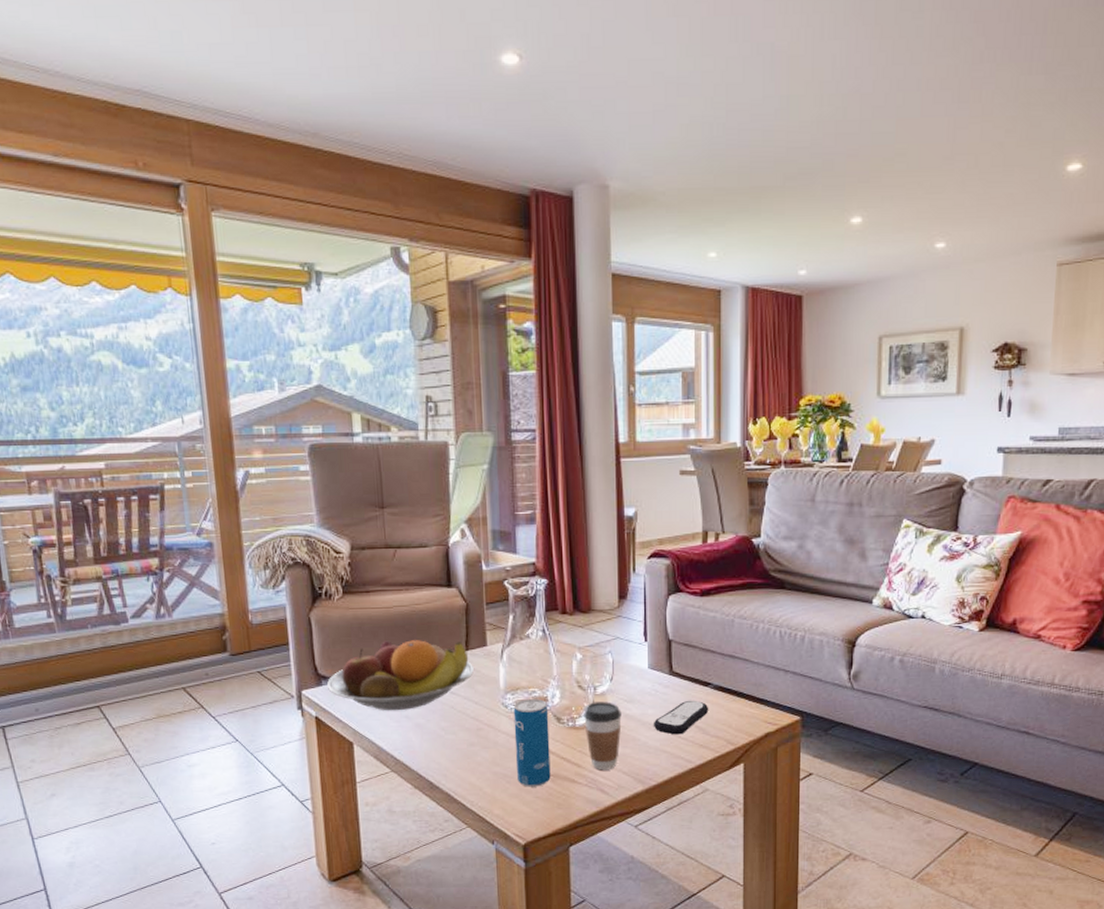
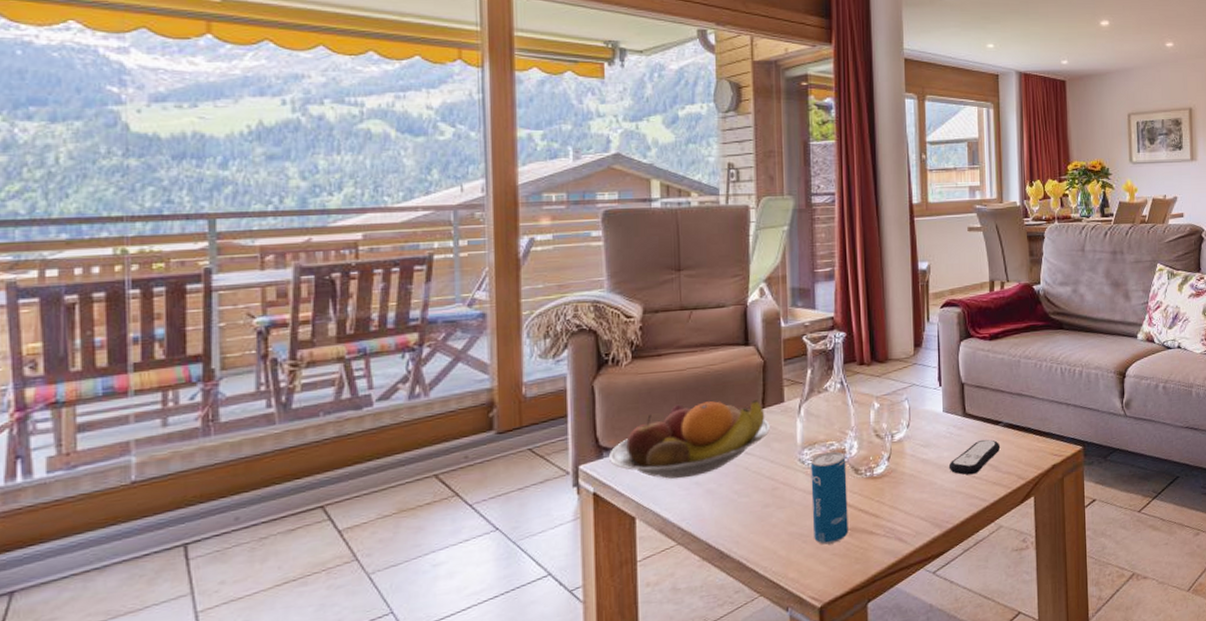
coffee cup: present [584,702,622,771] -> none [881,448,919,519]

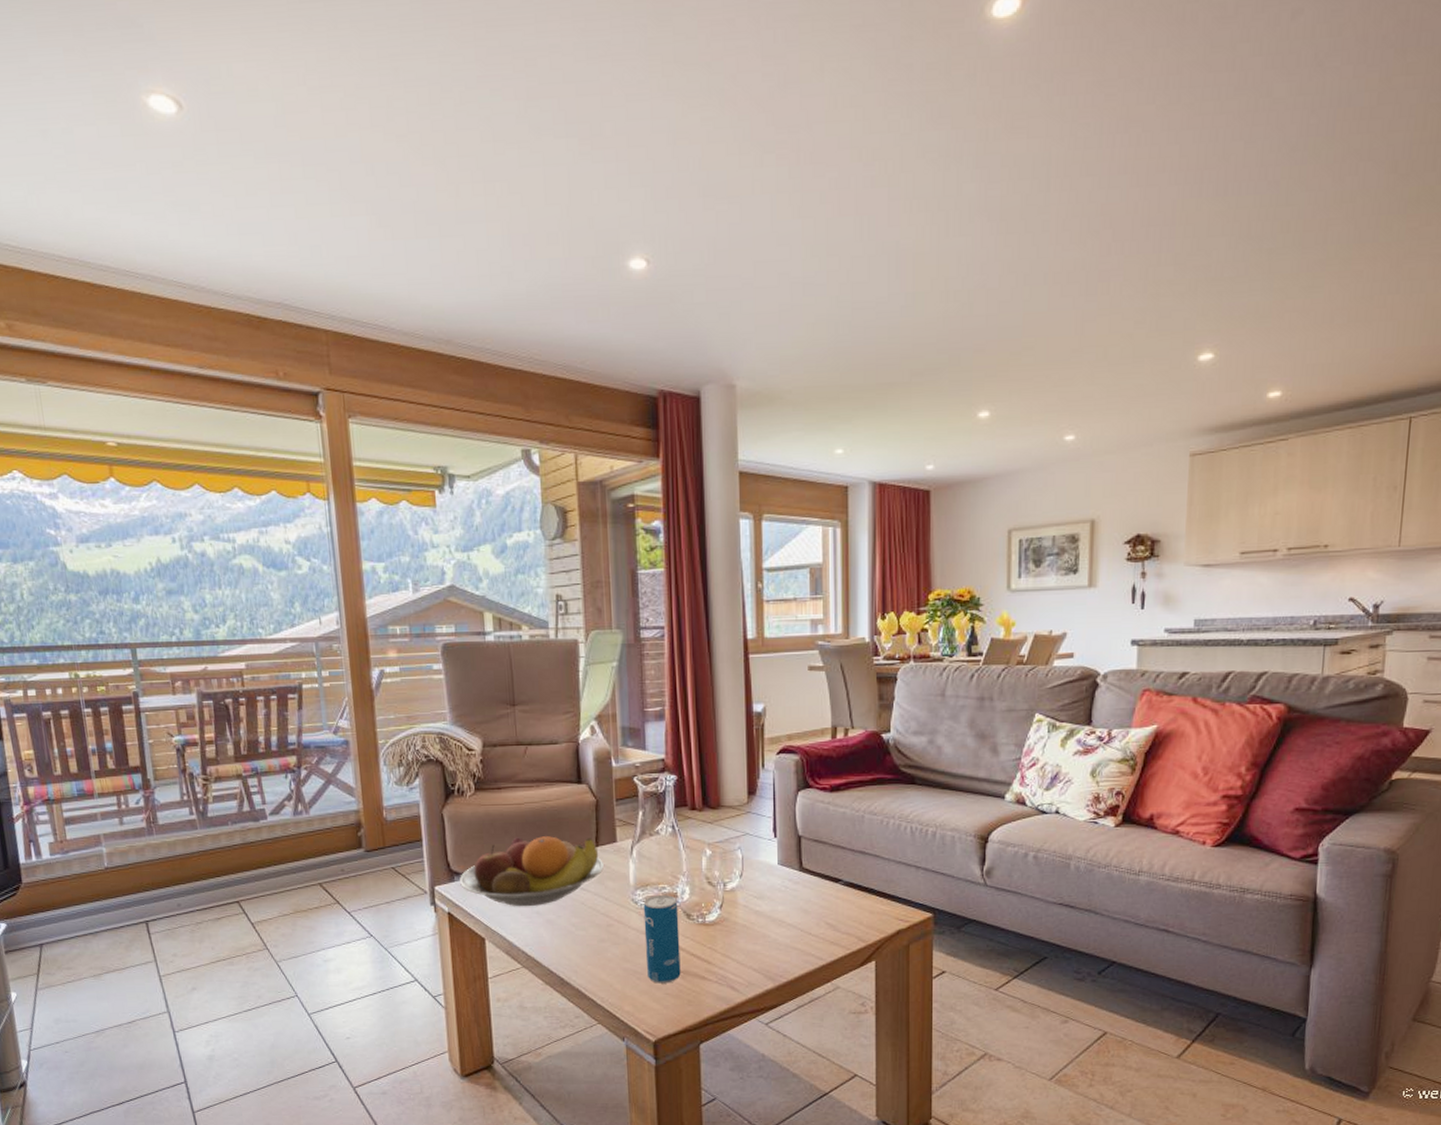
remote control: present [948,439,1001,475] -> none [783,896,840,932]

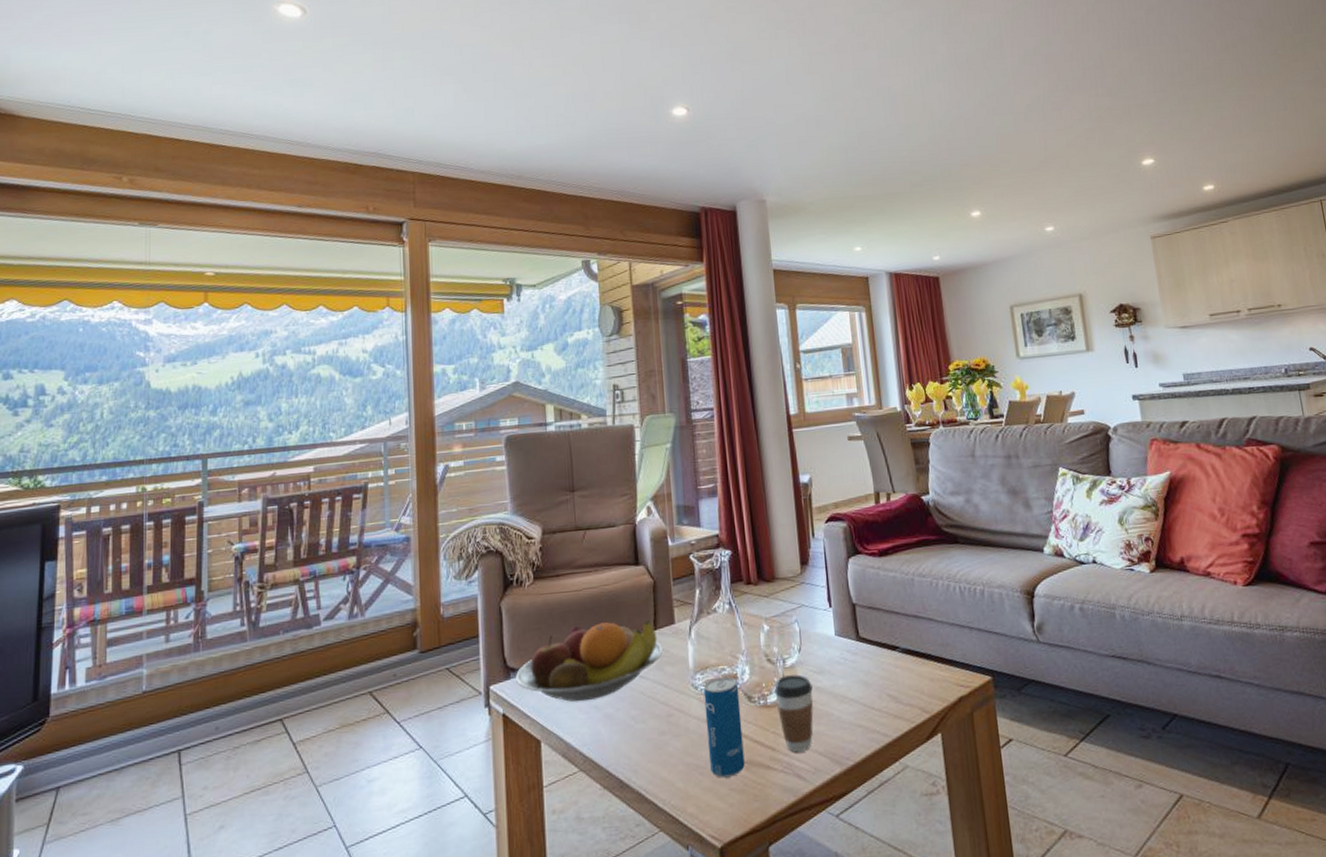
coffee cup: none [713,898,752,967] -> present [774,674,814,753]

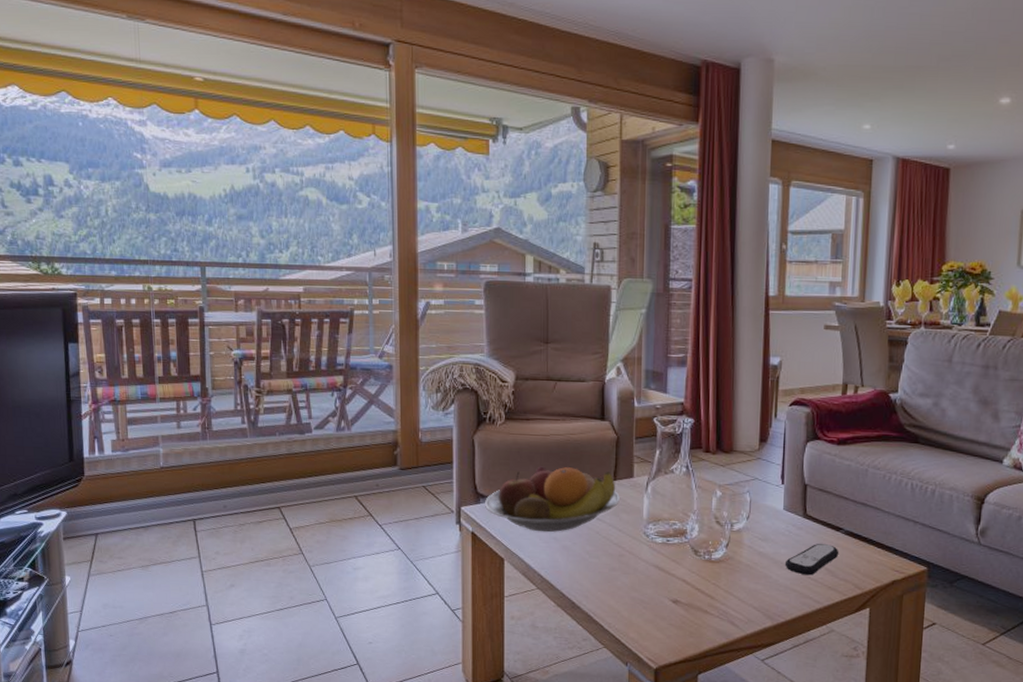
beverage can: present [703,677,745,778] -> none [653,530,687,615]
coffee cup: present [774,674,814,753] -> none [720,538,756,604]
remote control: none [845,666,900,707] -> present [784,543,839,576]

